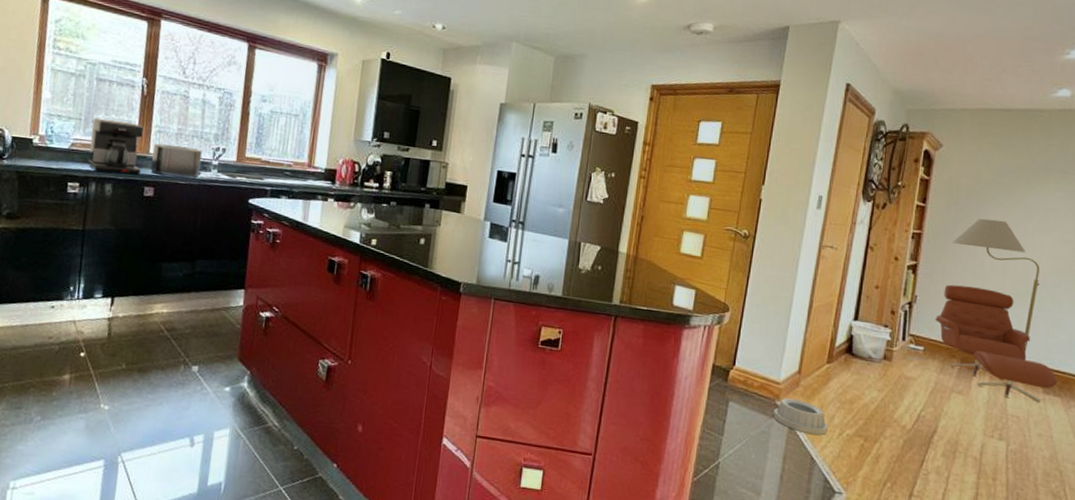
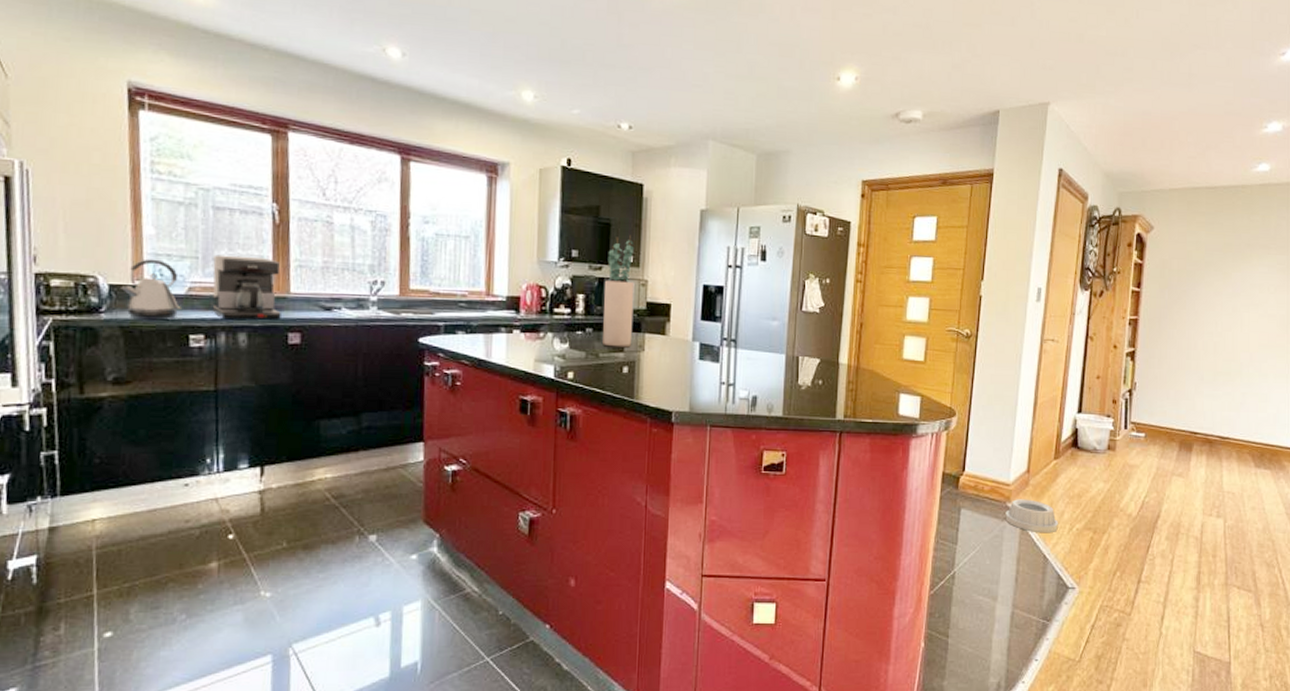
kettle: none [20,118,64,169] -> present [121,259,181,320]
toaster: present [150,143,203,179] -> none [294,280,357,320]
vase: none [404,122,439,223] -> present [603,234,635,349]
armchair: present [935,284,1057,402] -> none [1154,368,1267,477]
floor lamp: present [952,218,1040,352] -> none [1166,299,1248,428]

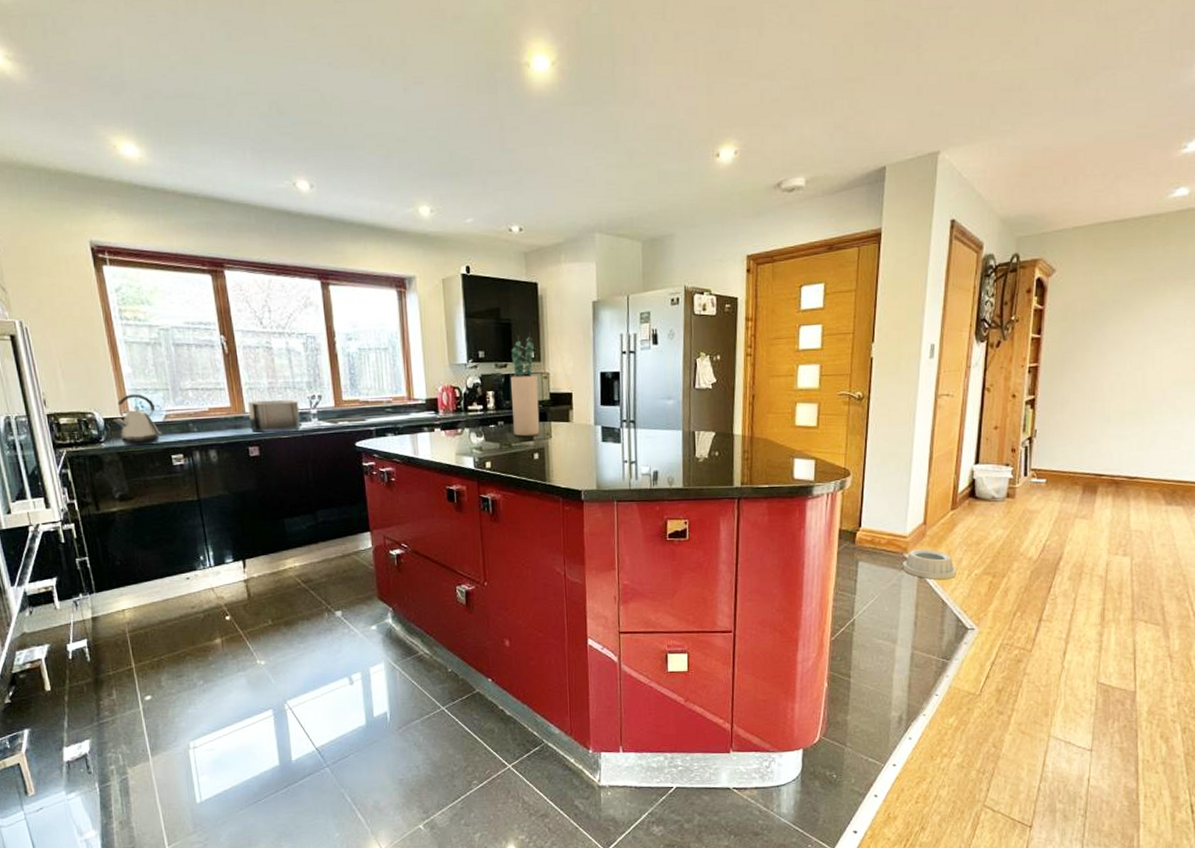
coffee maker: present [212,254,281,320] -> none [180,384,241,440]
toaster: none [294,280,357,320] -> present [247,399,302,434]

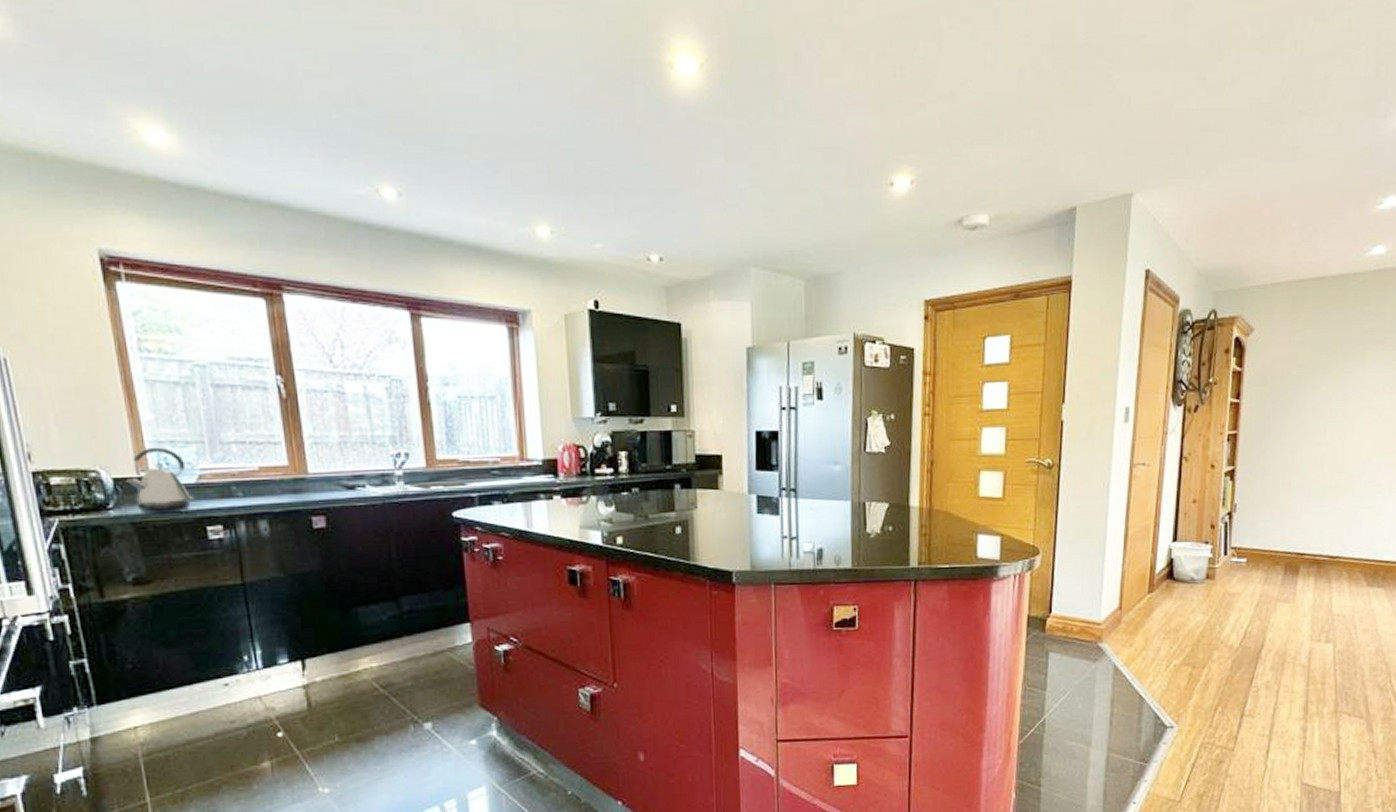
toaster: present [247,399,302,434] -> none [311,457,383,500]
vase: present [511,332,540,438] -> none [648,381,683,508]
pet bowl: present [903,549,957,580] -> none [1097,637,1155,672]

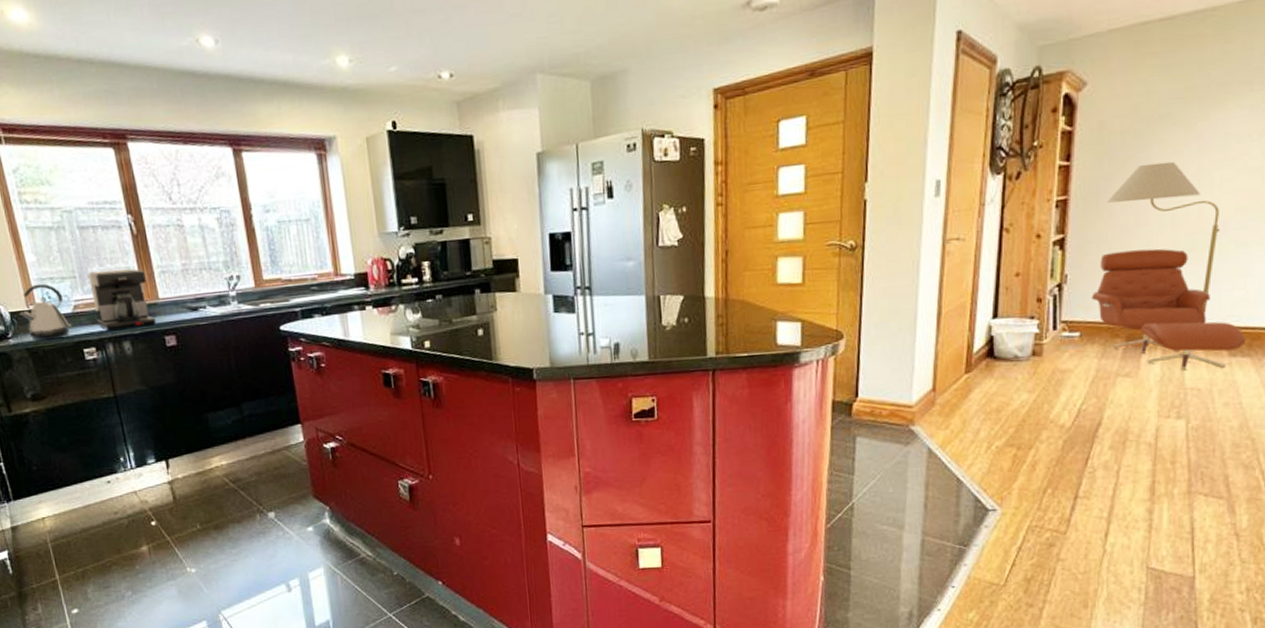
coffee maker: none [220,436,302,508] -> present [88,269,156,331]
armchair: none [1256,484,1381,598] -> present [1091,248,1246,371]
floor lamp: none [1269,406,1360,546] -> present [1106,161,1220,313]

